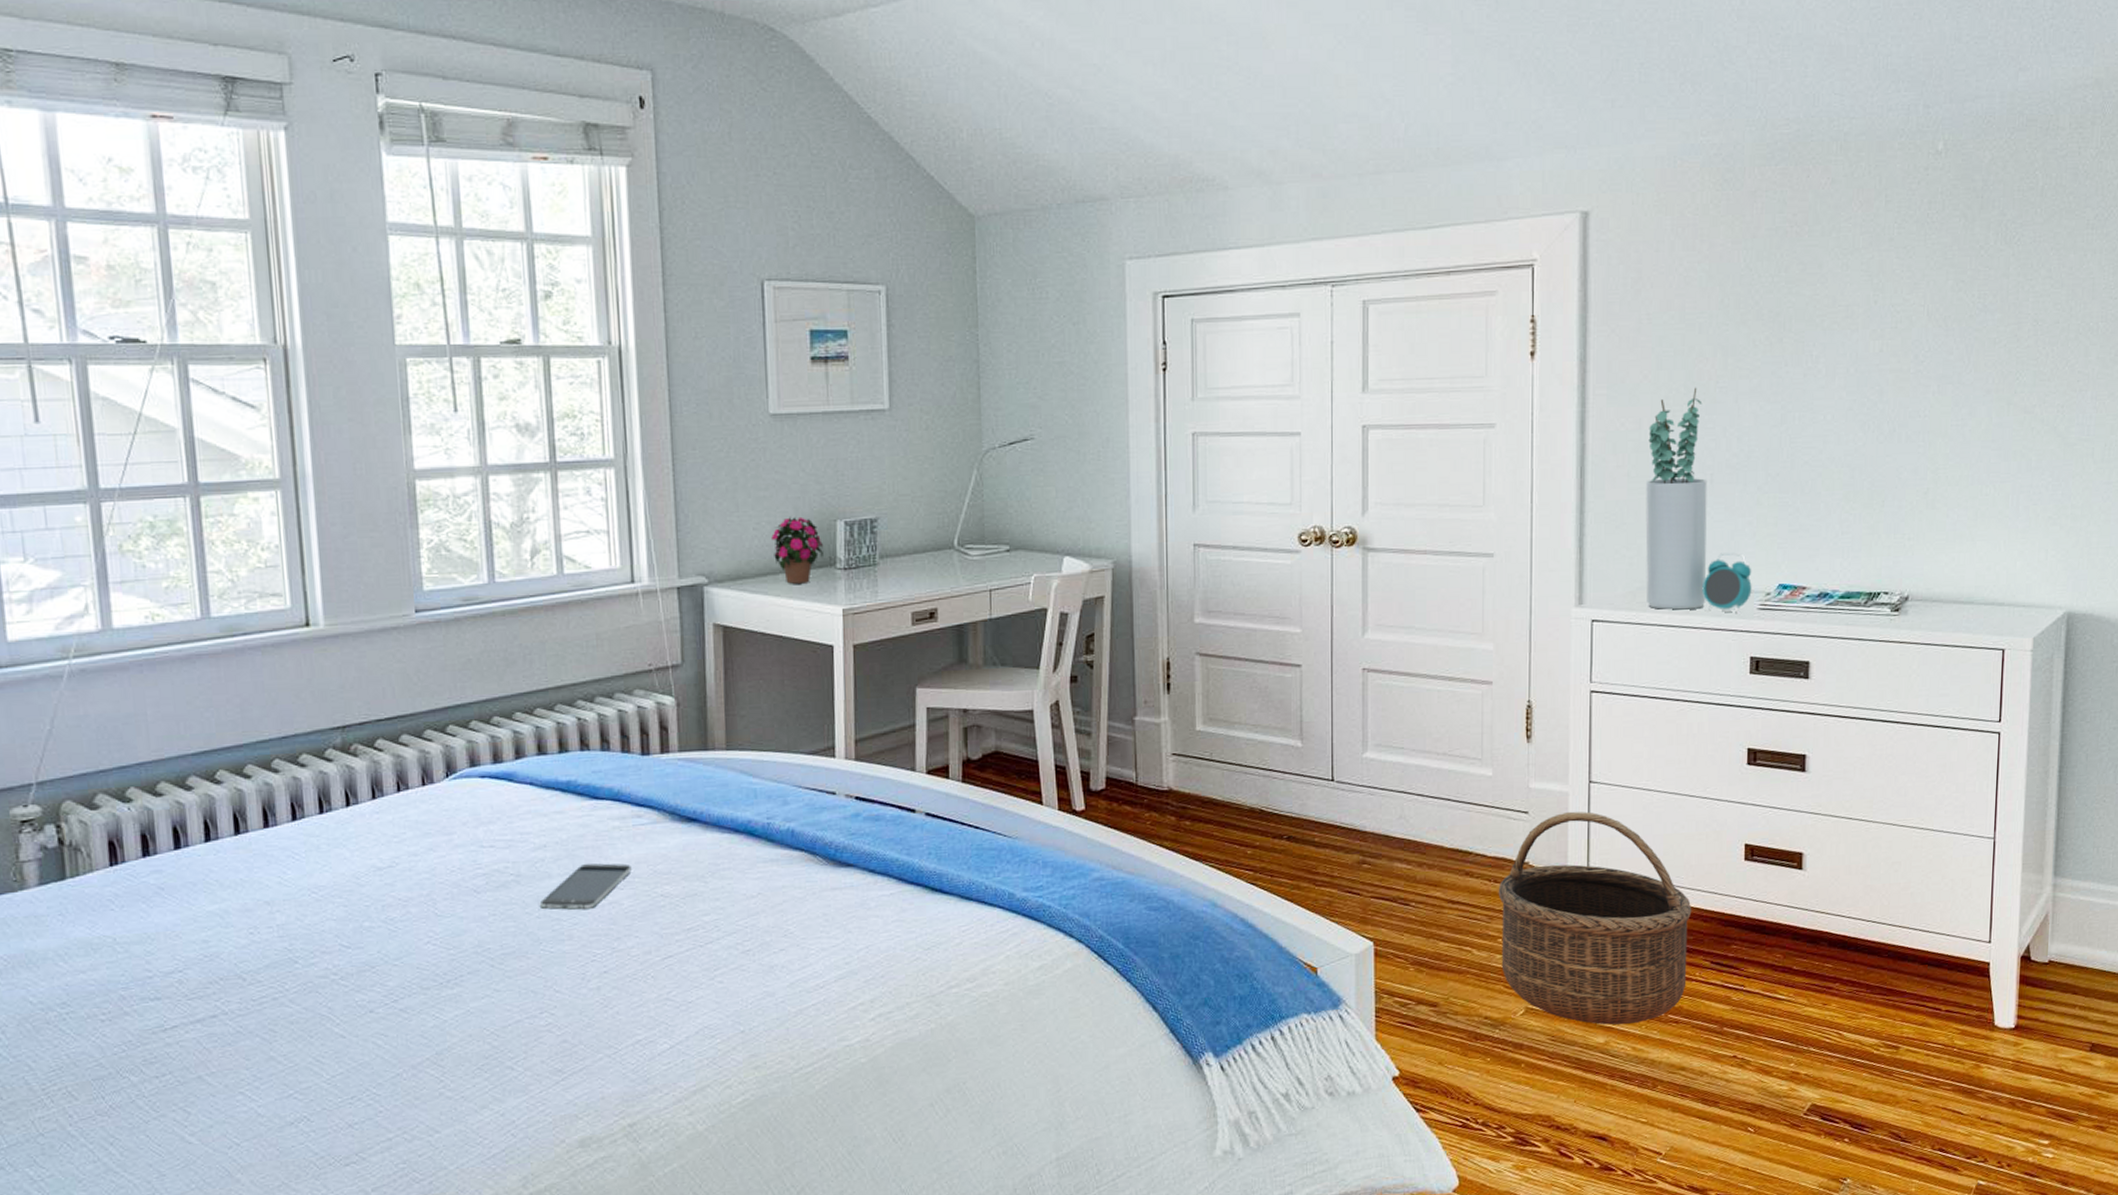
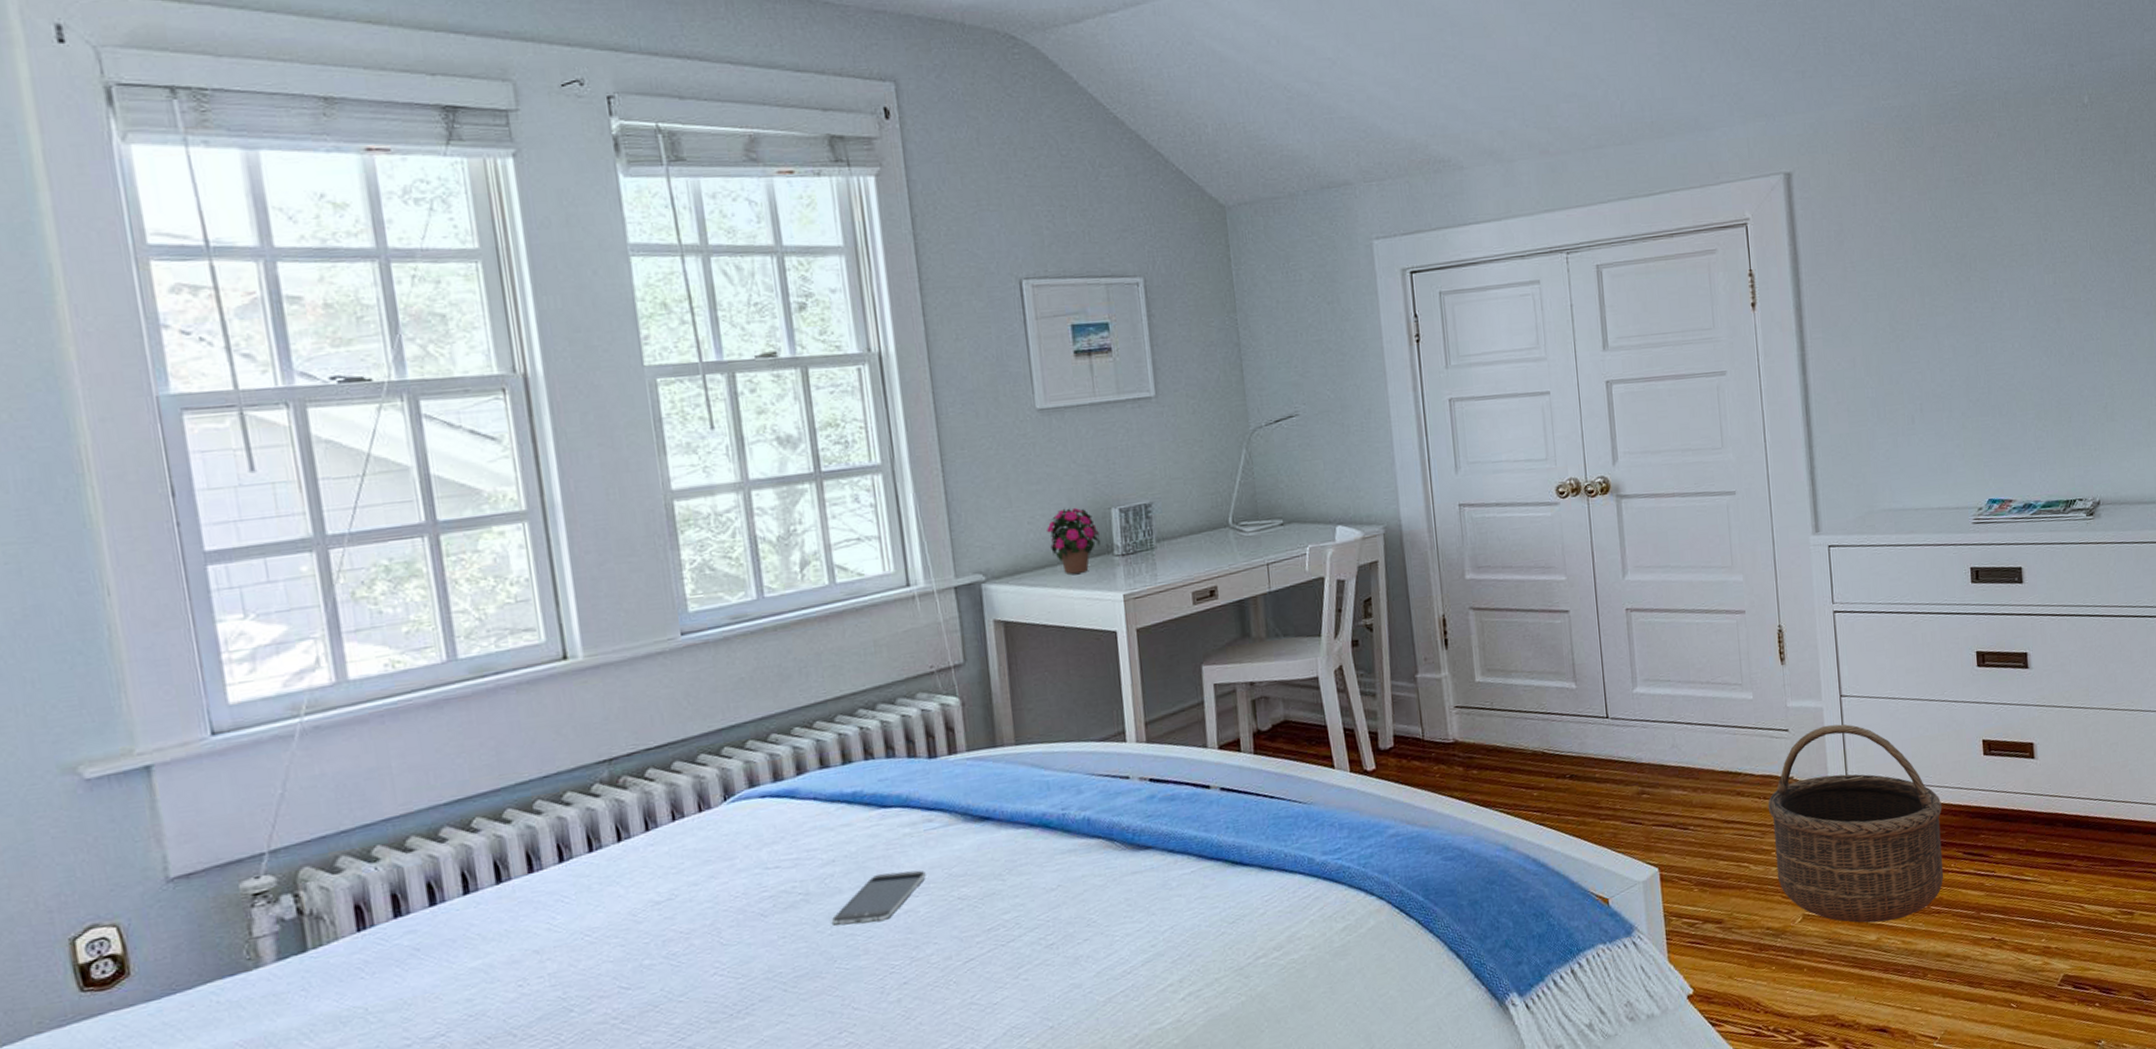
vase: present [1645,387,1708,611] -> none [1862,326,1927,531]
alarm clock: present [1702,552,1752,615] -> none [1922,473,1966,531]

